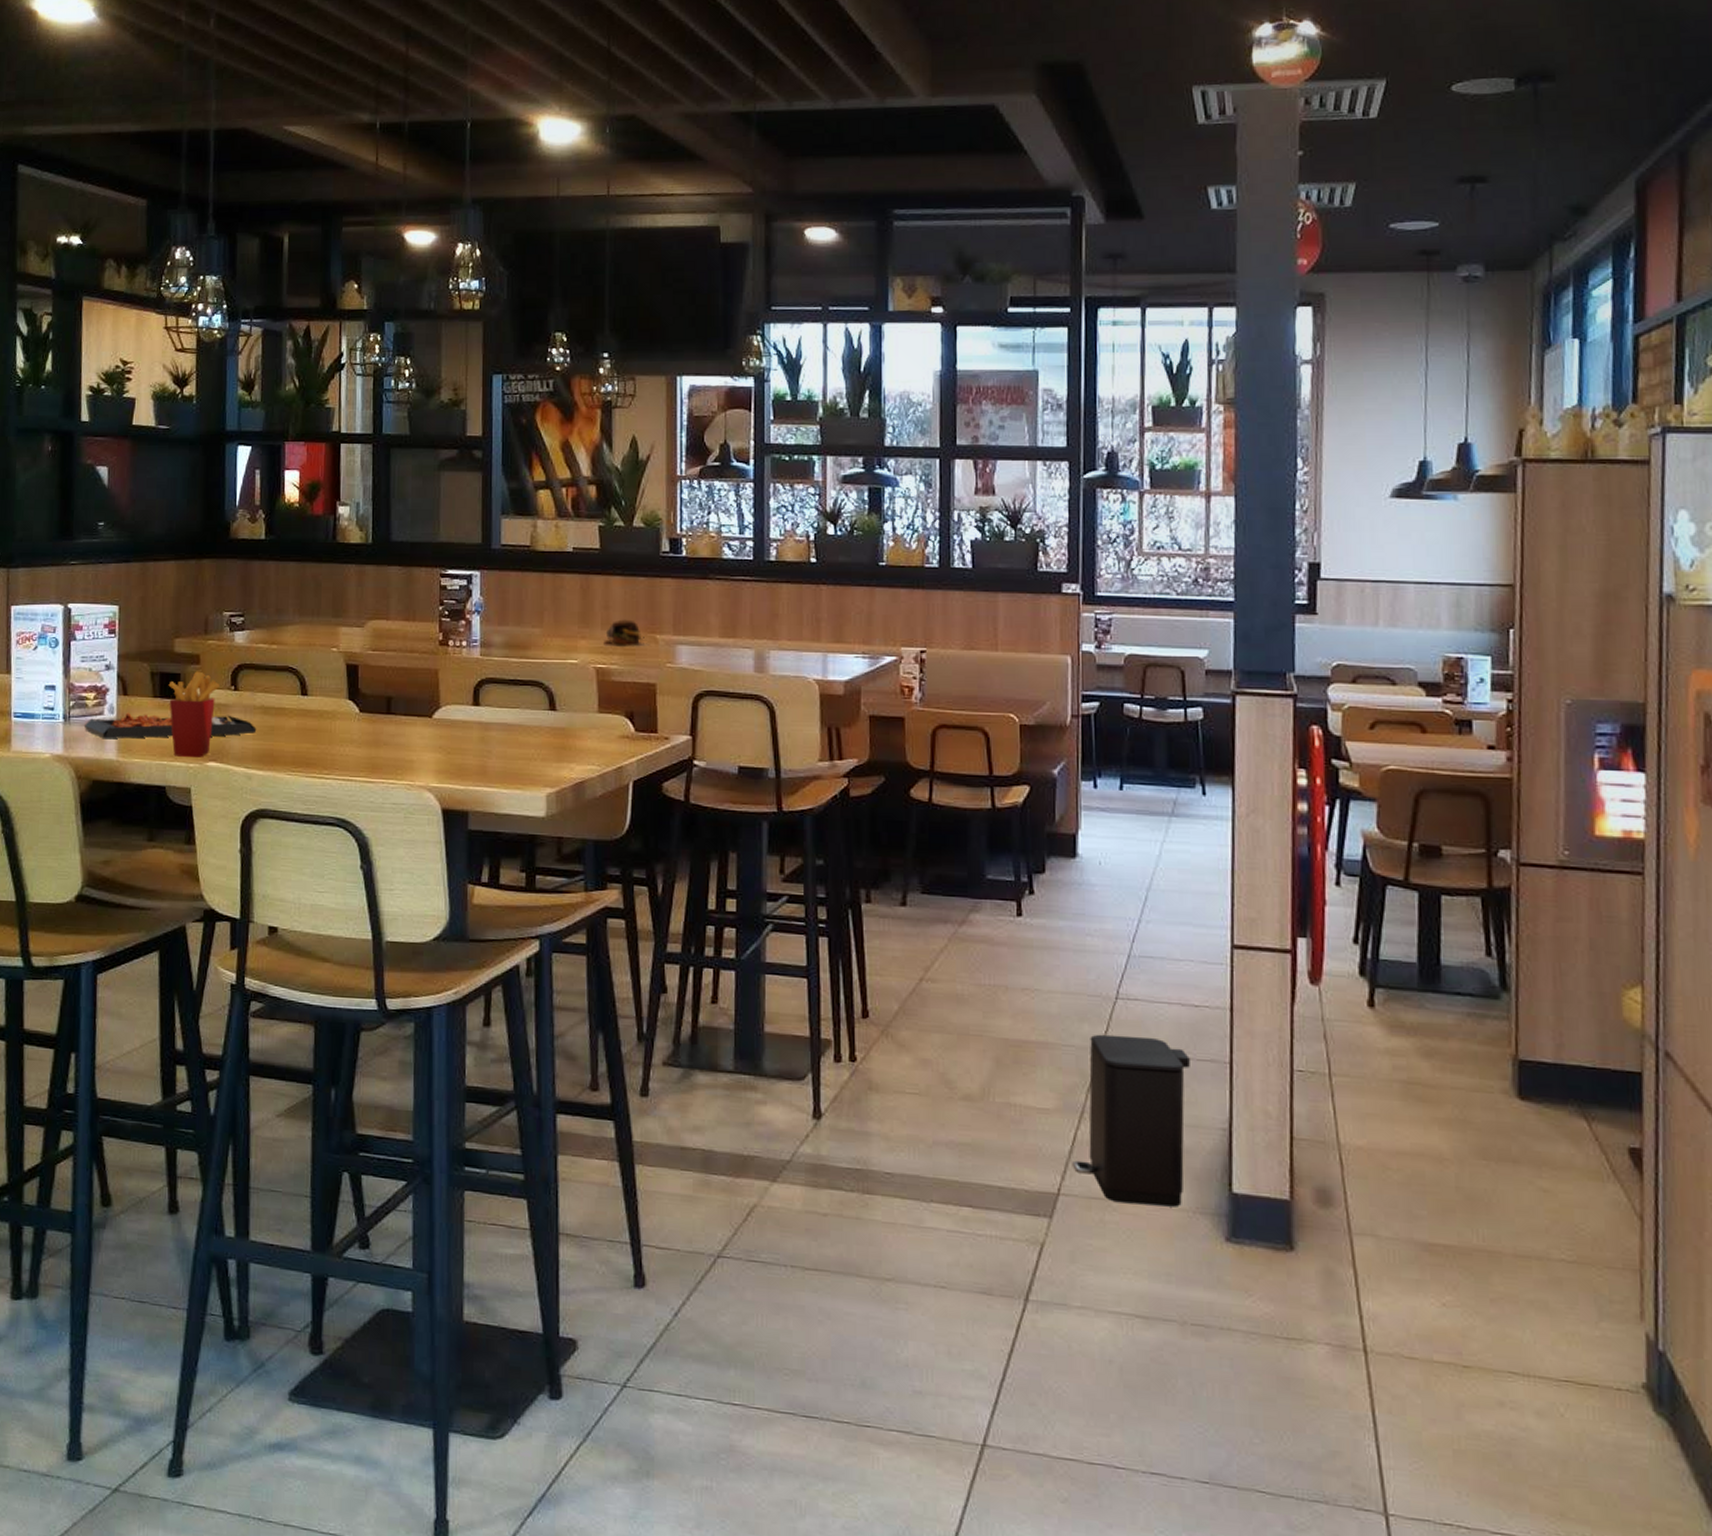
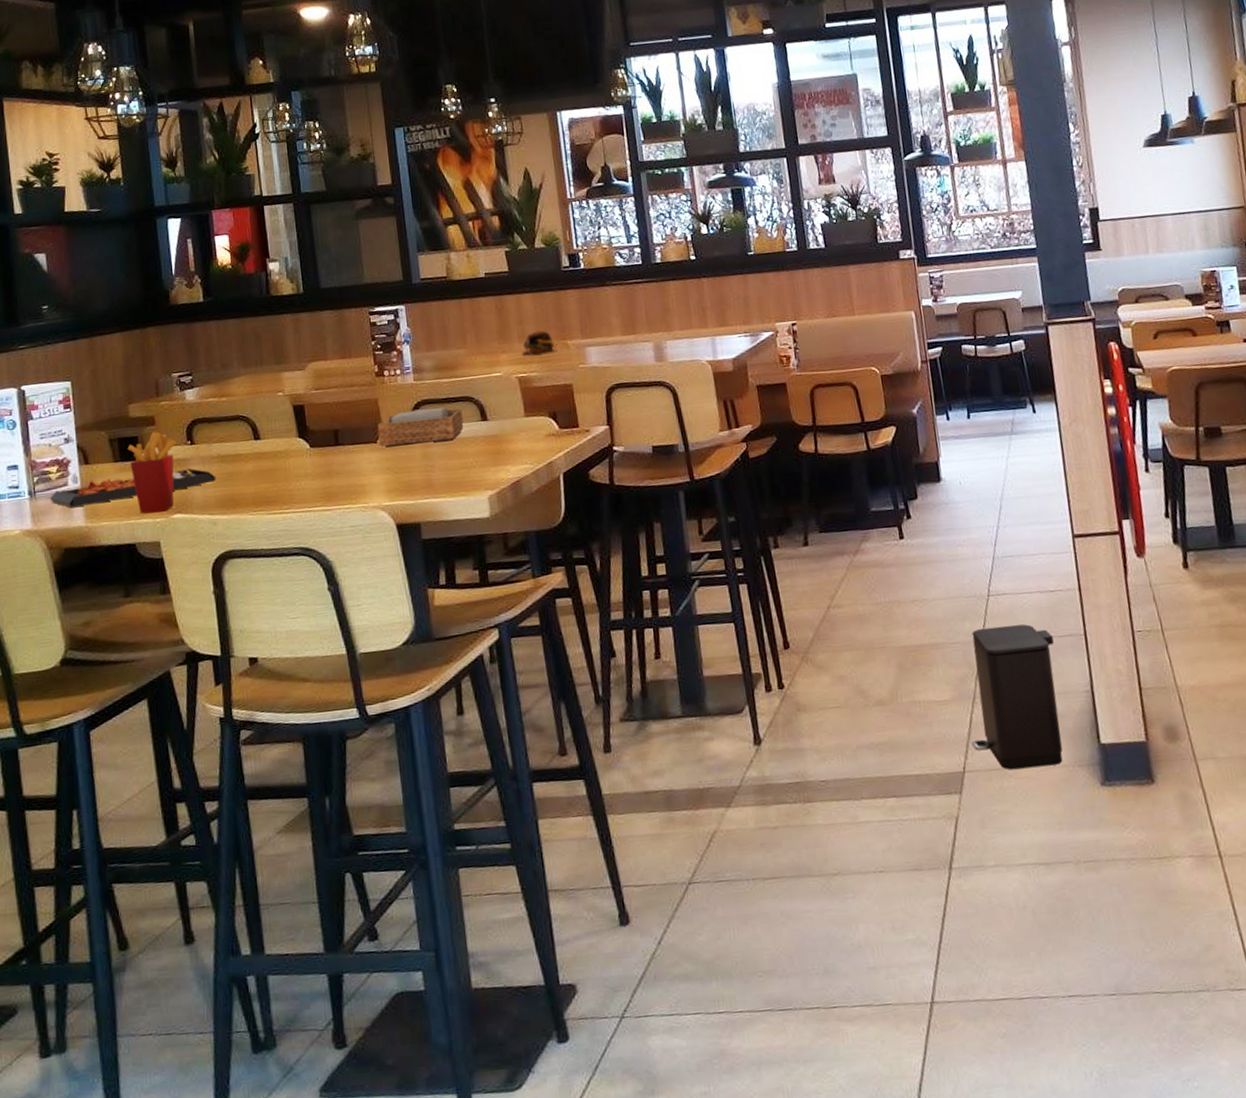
napkin holder: none [434,687,529,726] -> present [377,407,464,447]

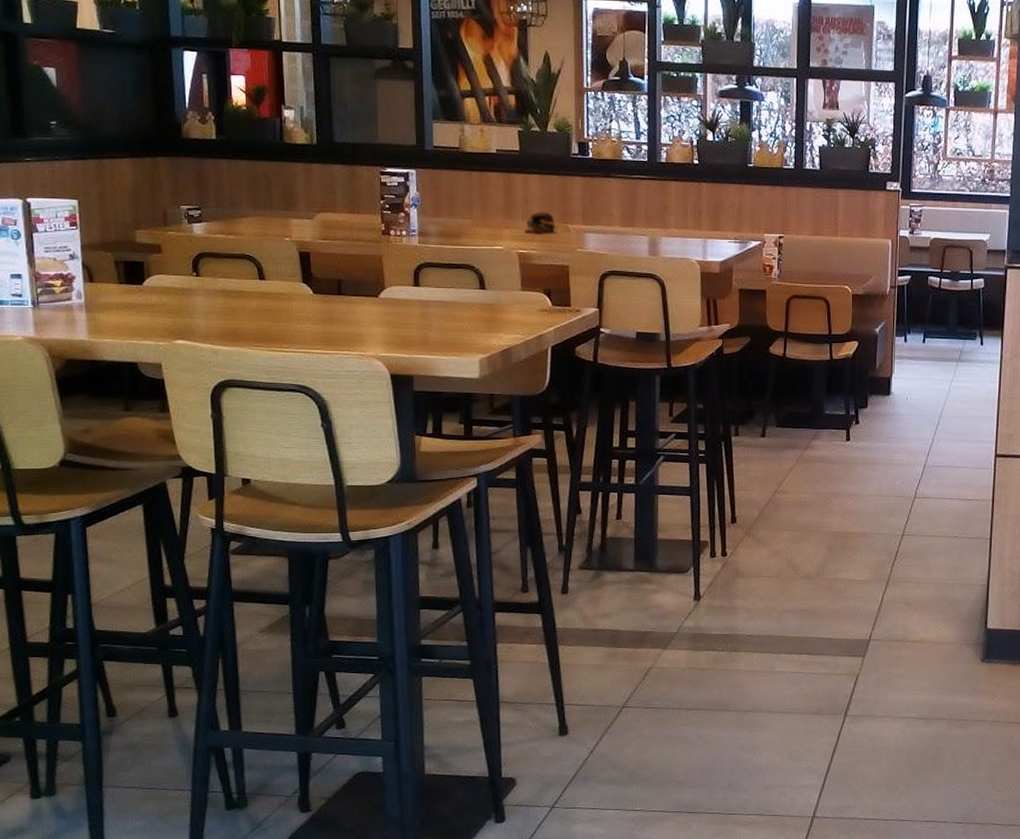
food tray: present [49,468,216,508] -> none [53,297,220,322]
french fries: present [127,431,176,514] -> none [133,259,182,336]
napkin holder: present [377,407,464,447] -> none [380,271,463,303]
pedal bin: present [971,624,1063,770] -> none [880,524,963,642]

